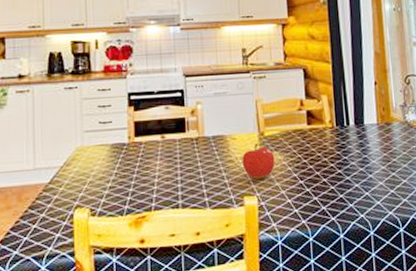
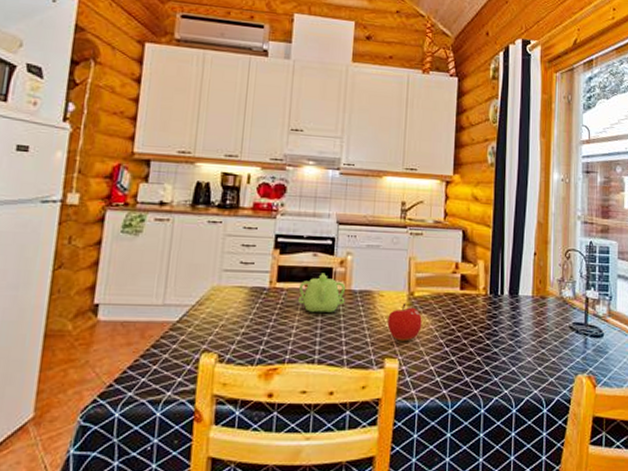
teapot: none [155,123,200,161] -> present [297,273,346,312]

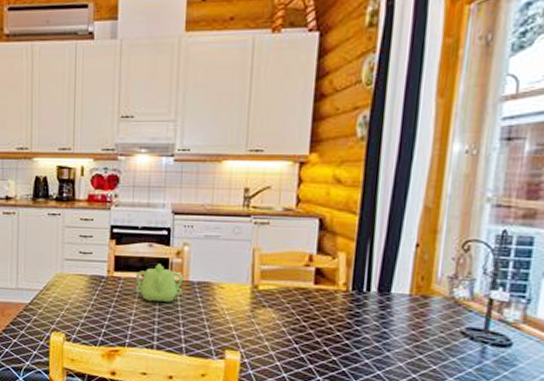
fruit: present [387,303,422,341] -> none [228,296,267,335]

